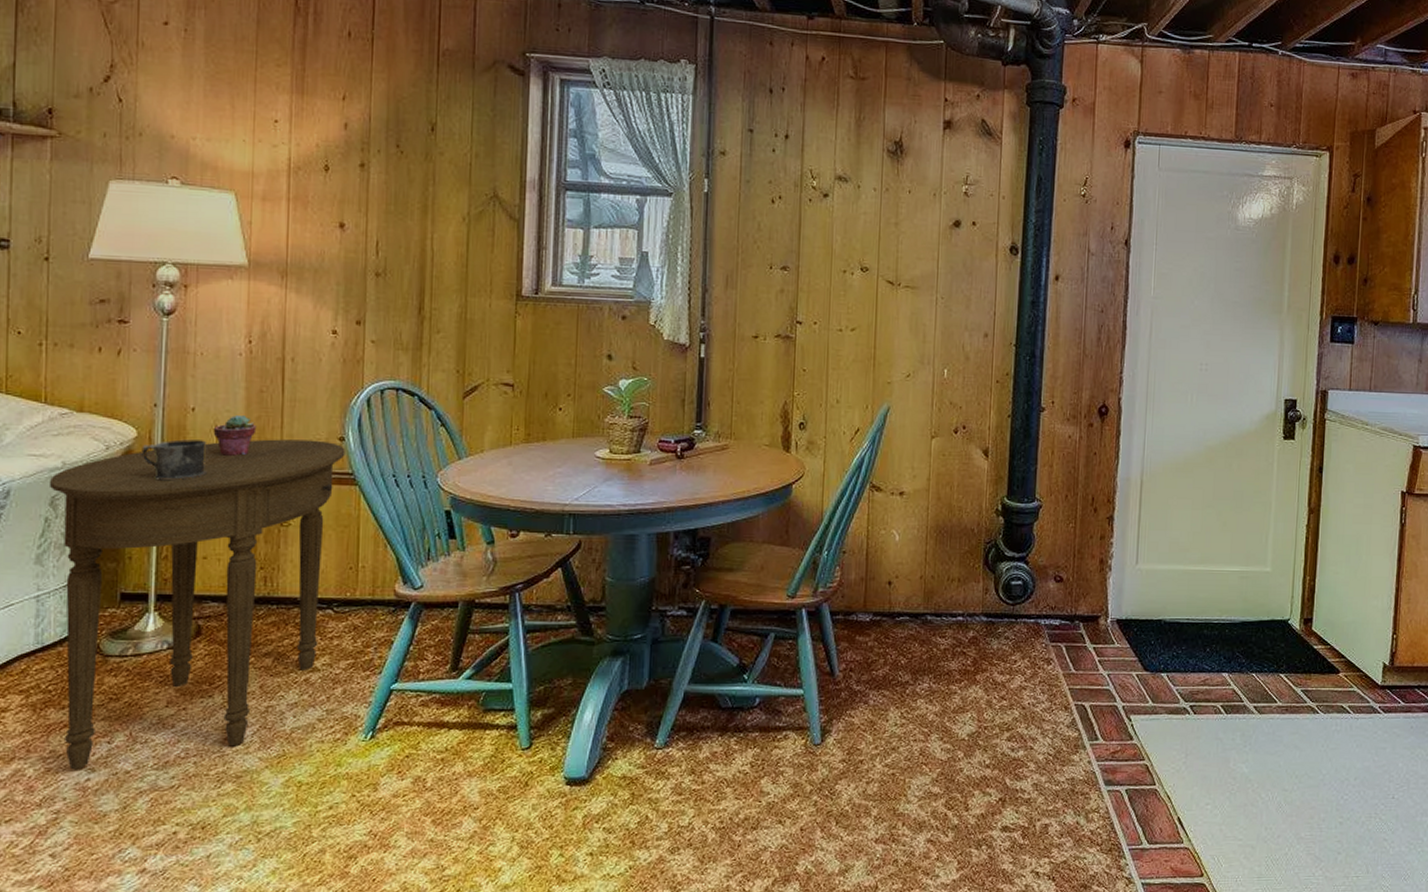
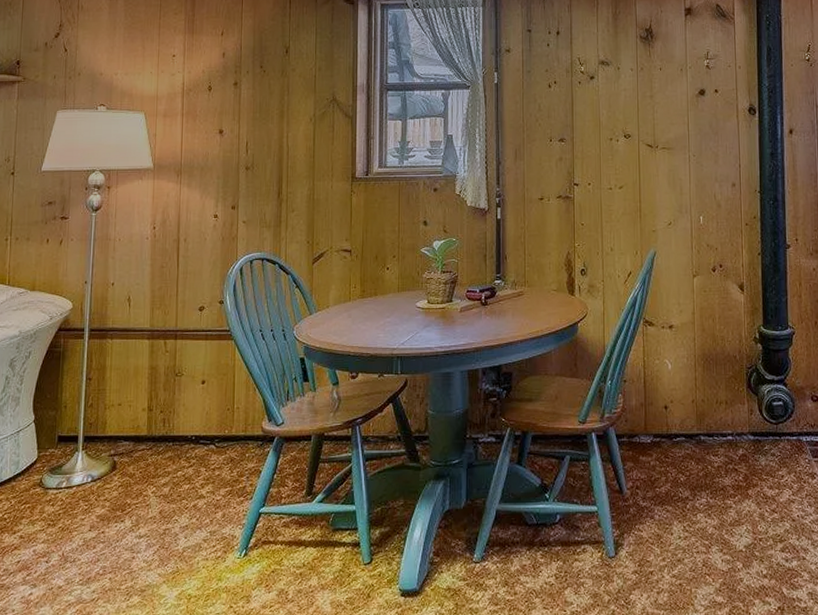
side table: present [50,439,346,770] -> none [10,304,224,586]
mug: present [141,439,207,481] -> none [75,308,122,343]
potted succulent: present [214,416,257,456] -> none [128,287,159,320]

